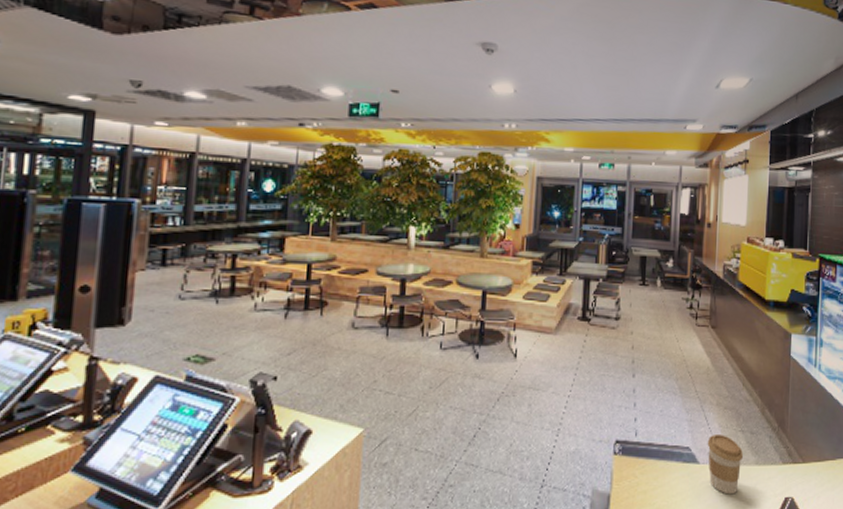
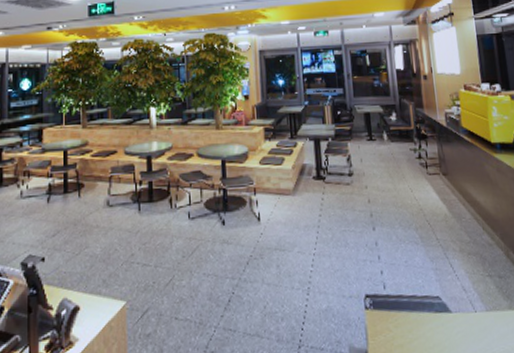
coffee cup: present [707,433,744,495] -> none [456,280,496,343]

